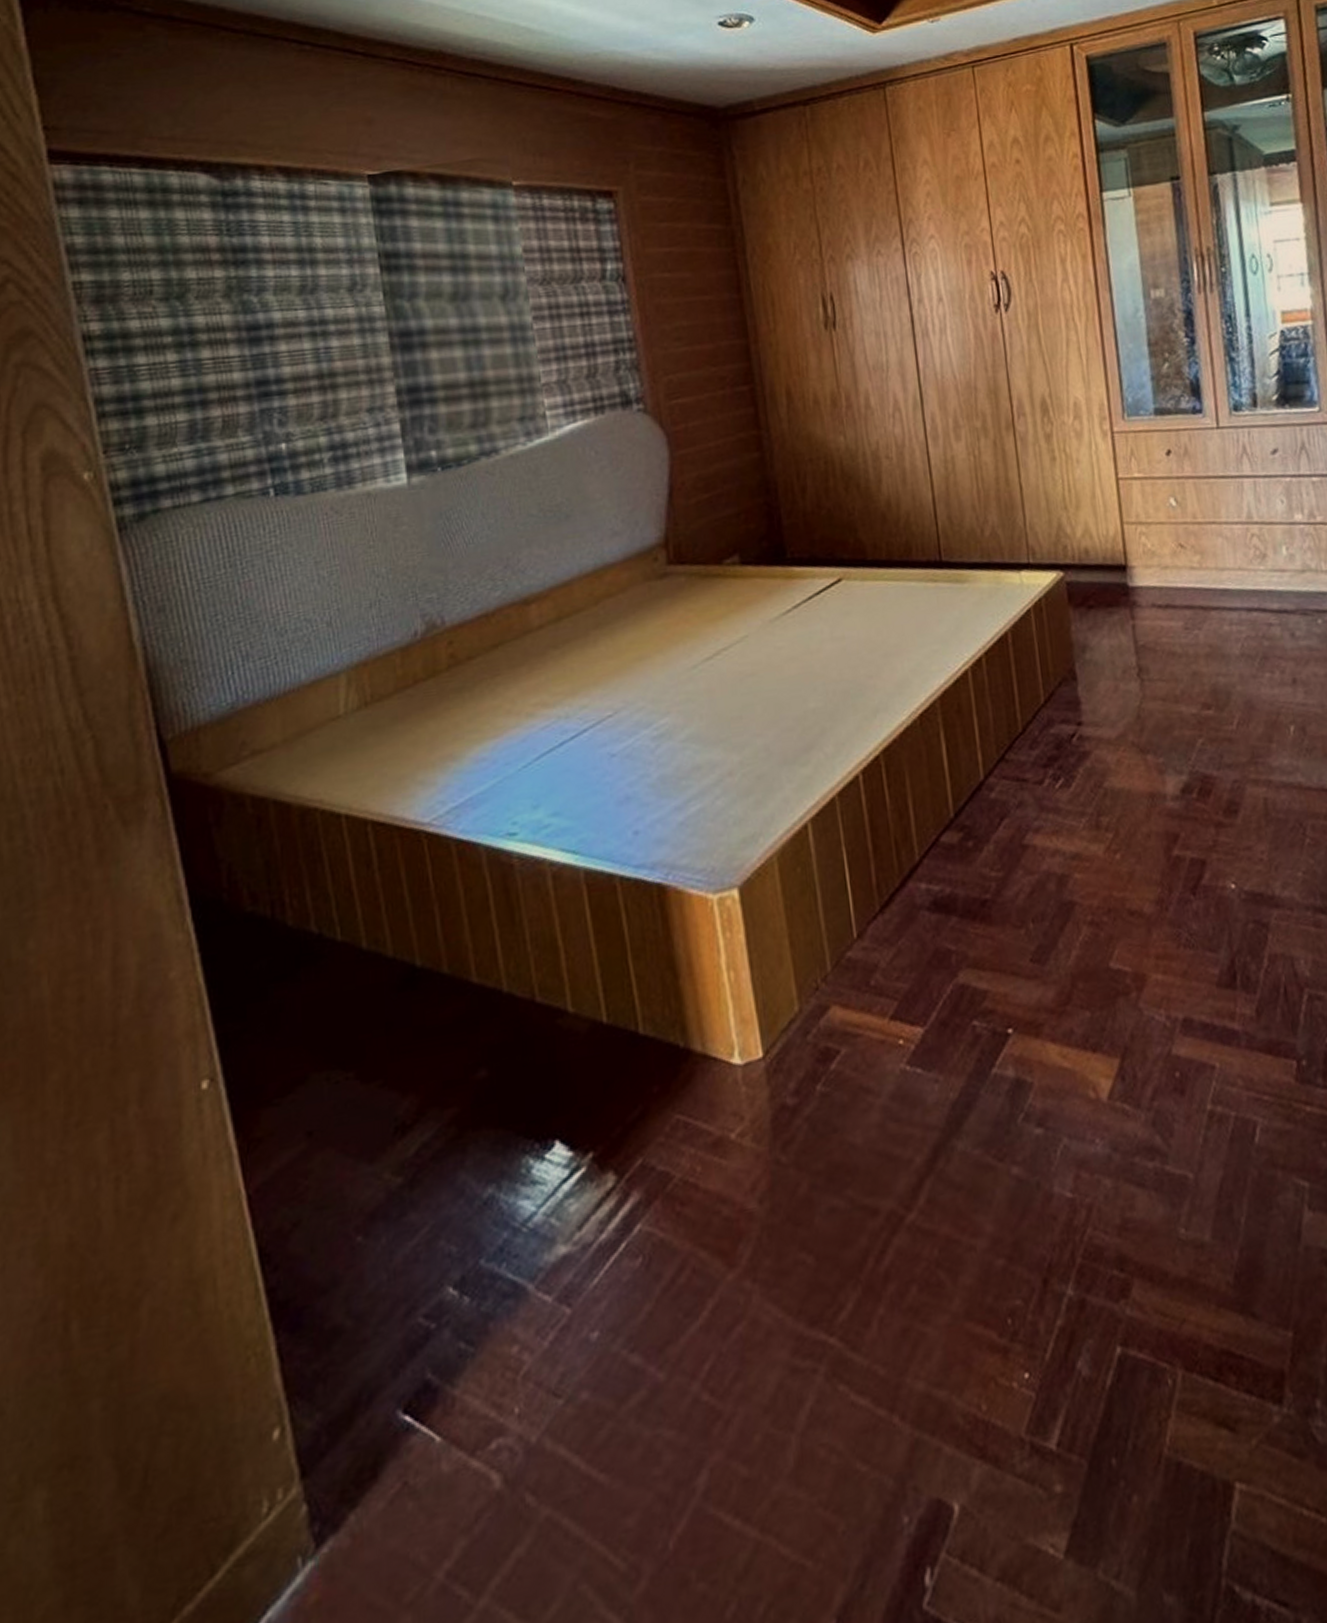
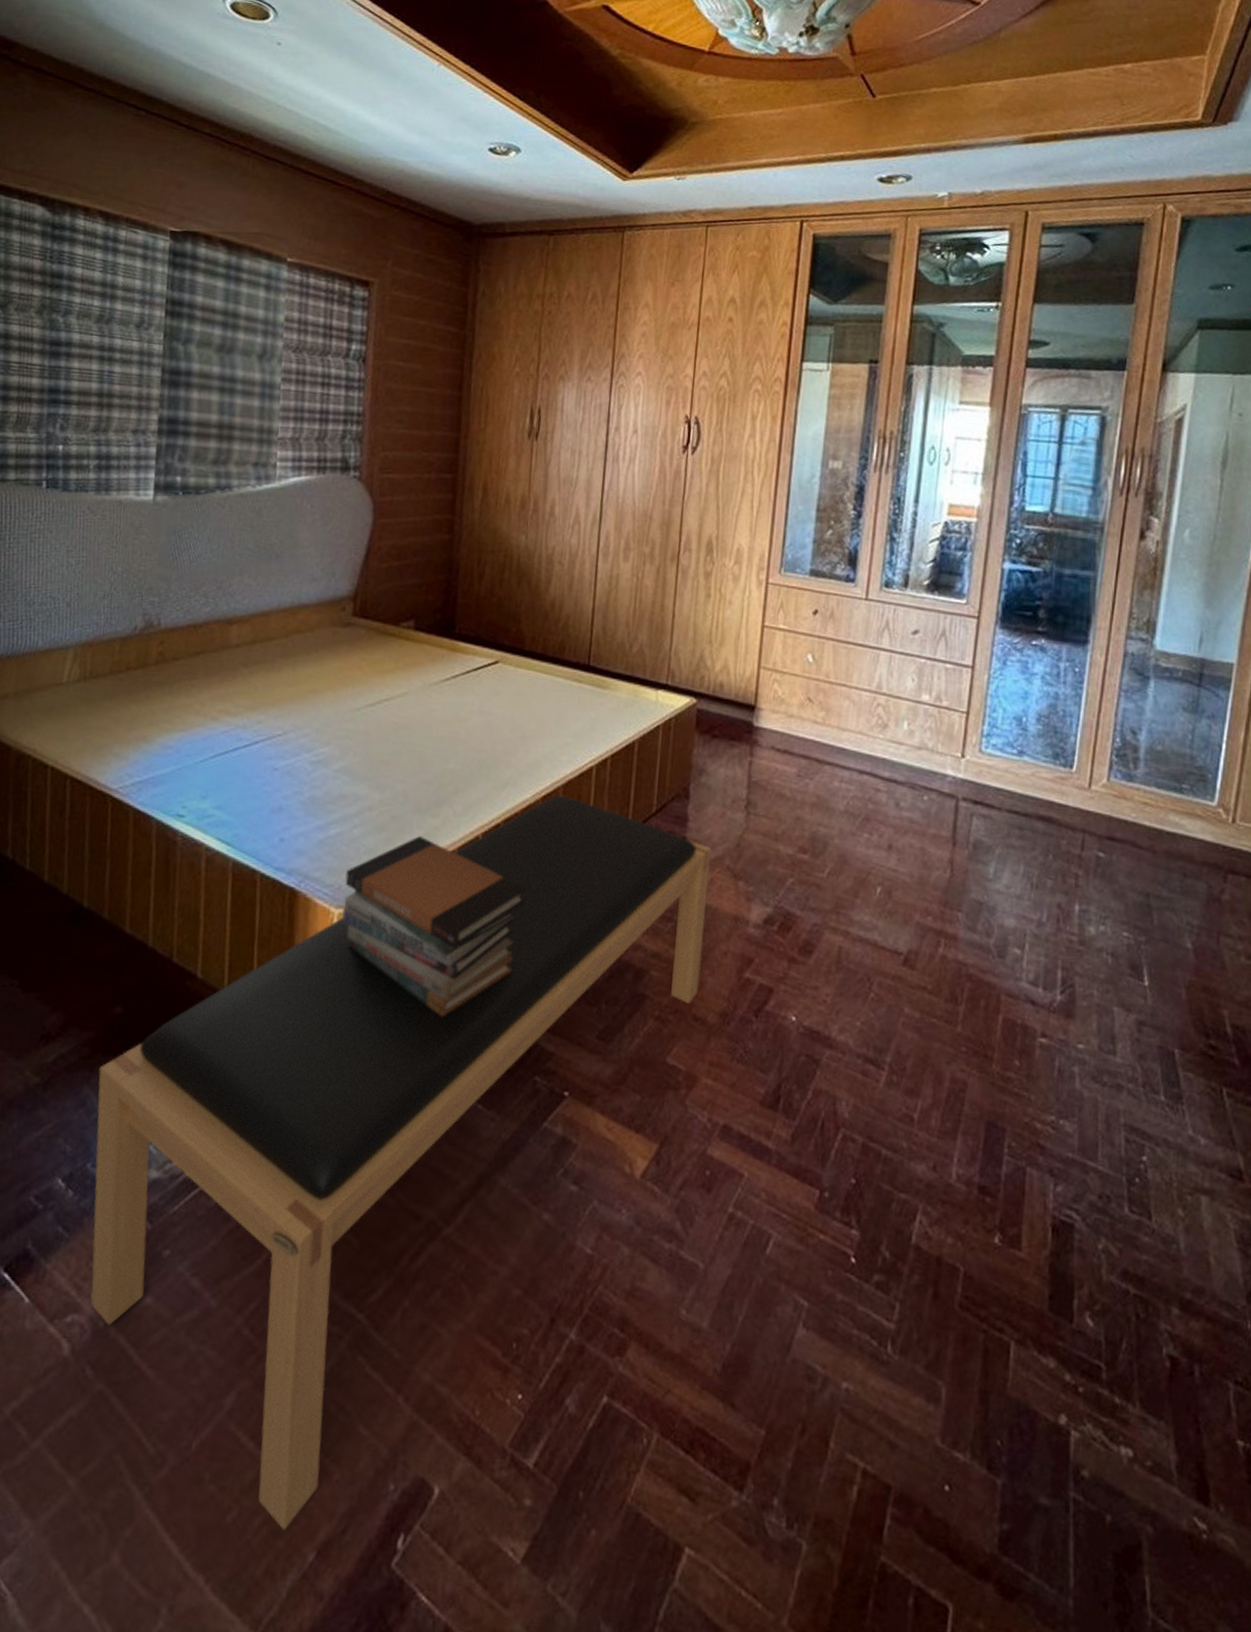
bench: none [472,708,1129,1608] -> present [90,795,711,1530]
book stack: none [717,790,925,983] -> present [342,836,527,1017]

